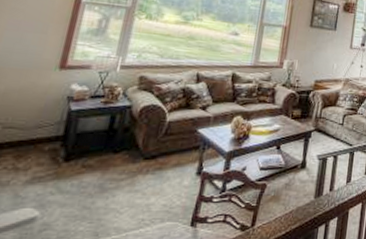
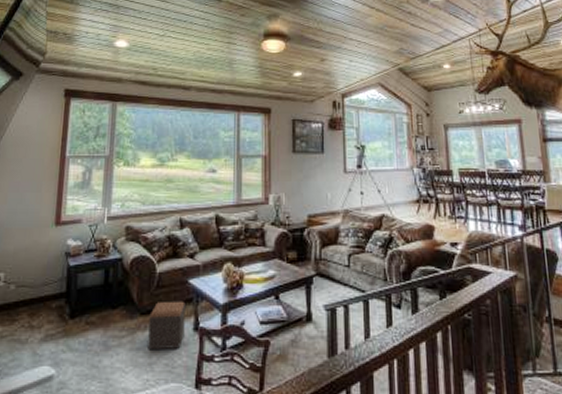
footstool: none [147,147,192,192] -> present [148,301,186,350]

